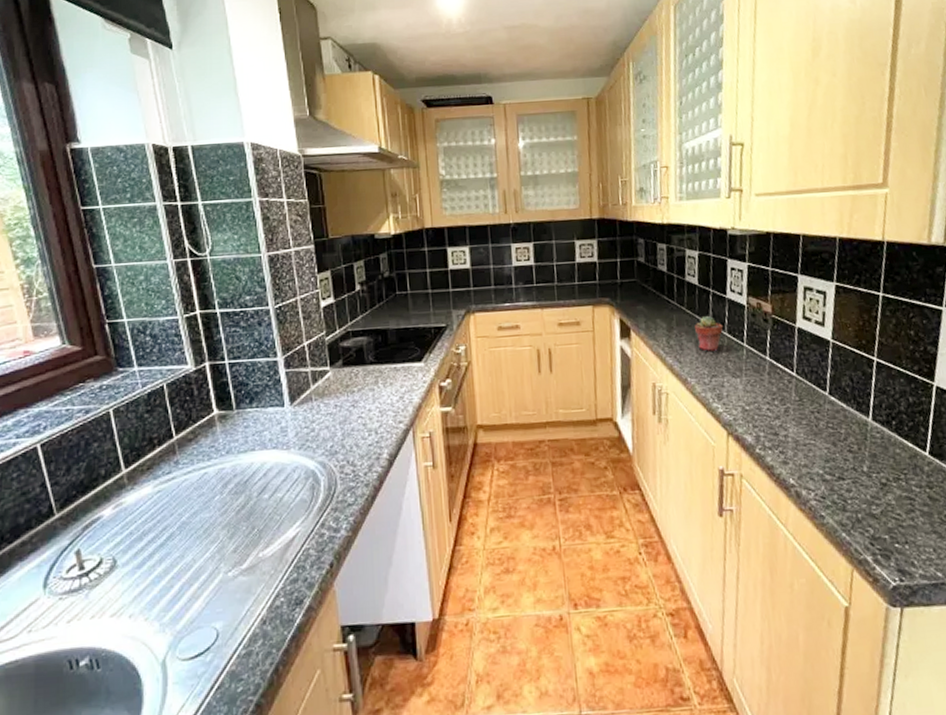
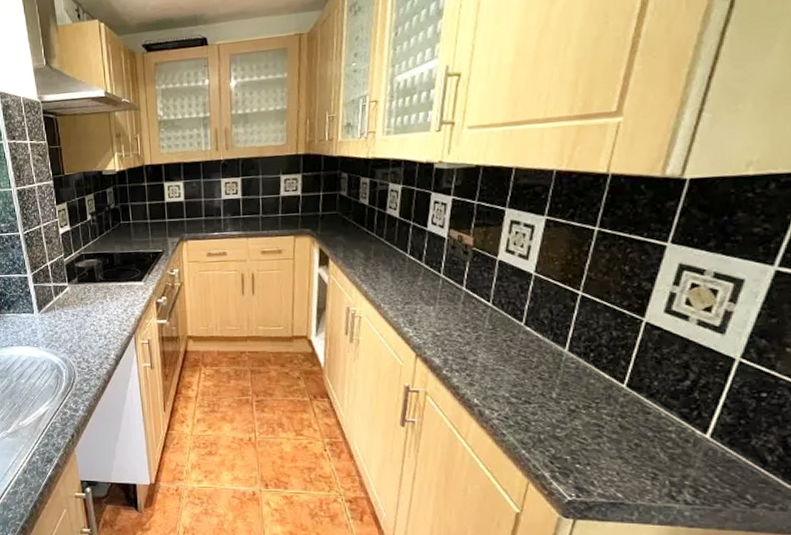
potted succulent: present [695,315,724,352] -> none [392,246,421,280]

